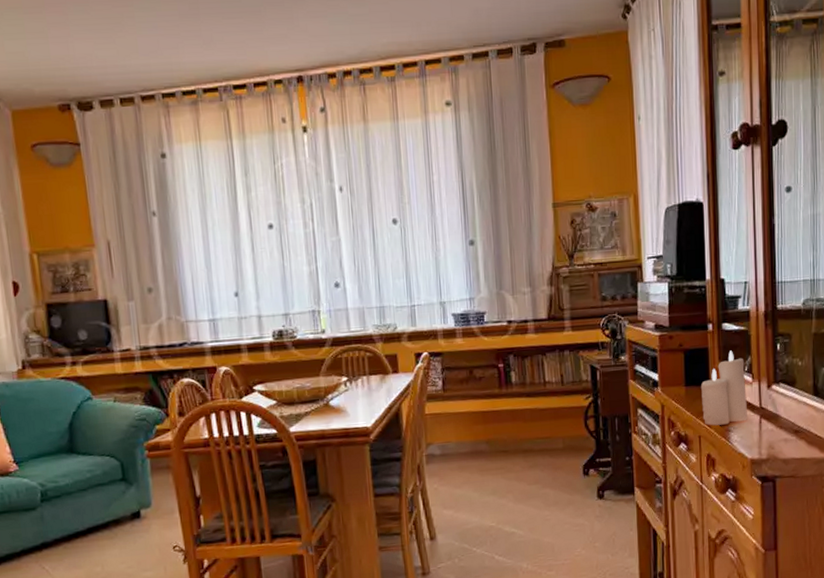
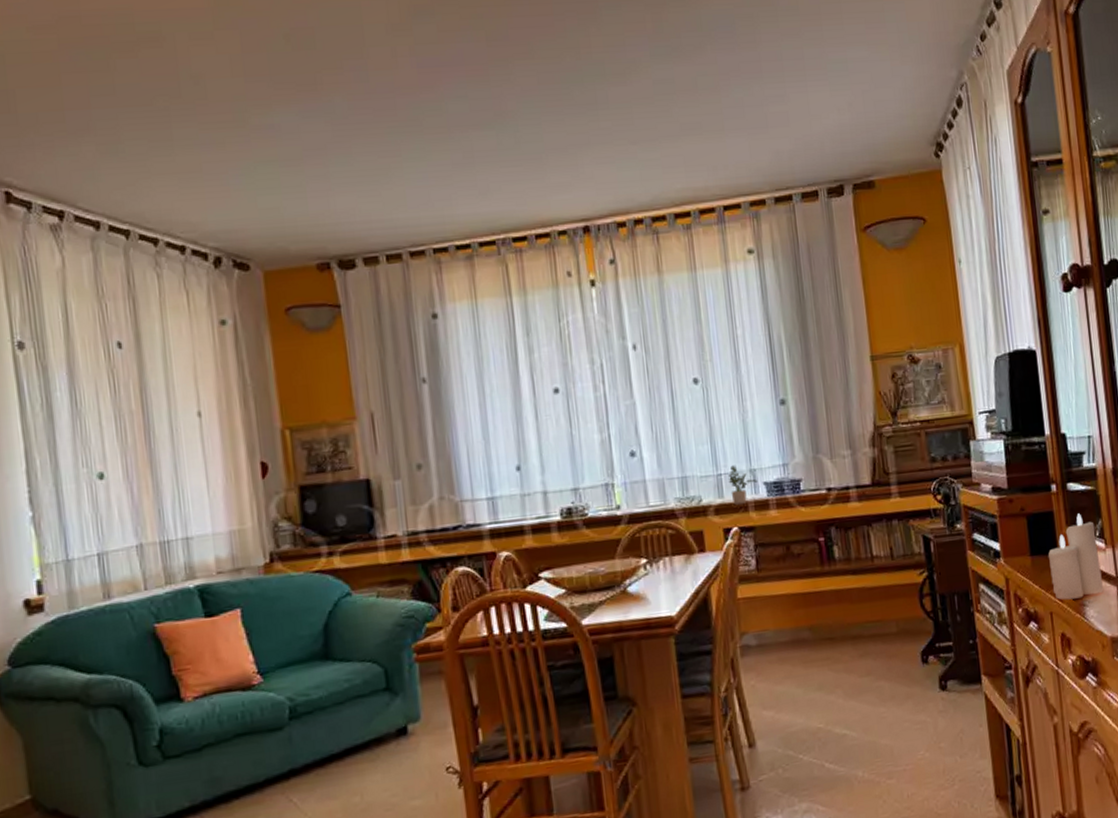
potted plant: none [420,298,446,334] -> present [728,465,757,506]

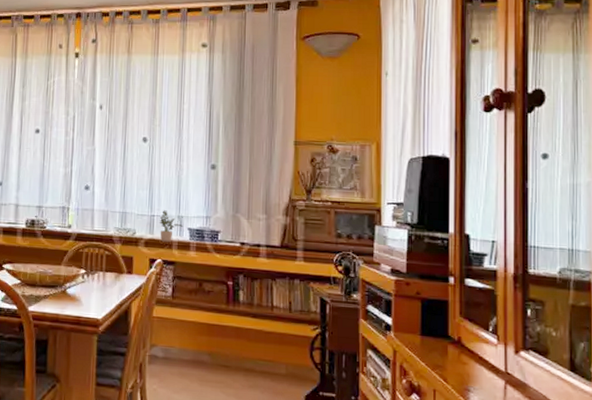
candle: present [1048,513,1103,601] -> none [438,307,490,384]

